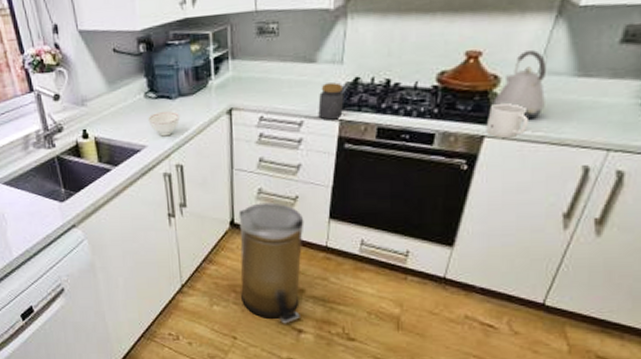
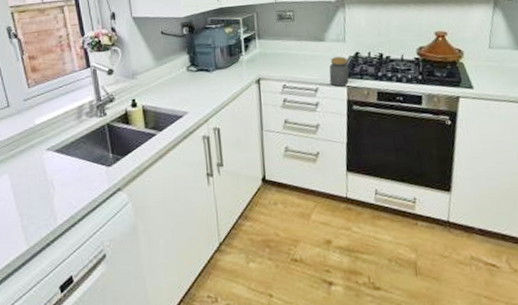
bowl: present [148,110,180,137] -> none [190,81,217,104]
pedal bin: present [238,202,305,324] -> none [269,158,330,277]
mug: present [486,102,528,139] -> none [459,70,490,99]
kettle: present [493,50,547,120] -> none [461,31,499,83]

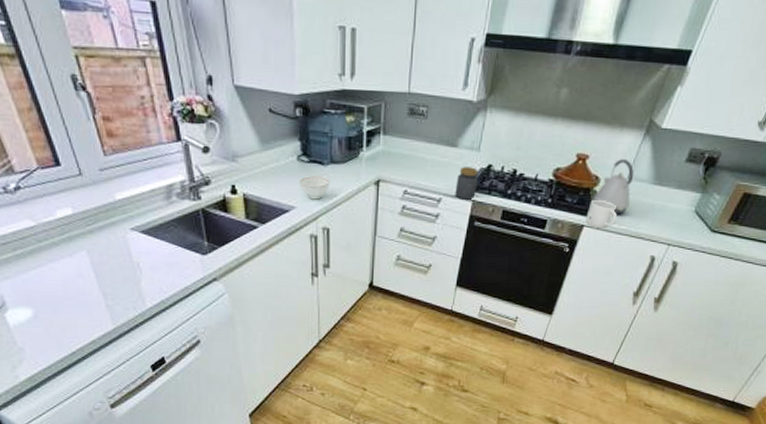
bowl: none [190,81,217,104] -> present [299,175,330,200]
mug: none [459,70,490,99] -> present [585,199,617,230]
kettle: none [461,31,499,83] -> present [593,159,634,215]

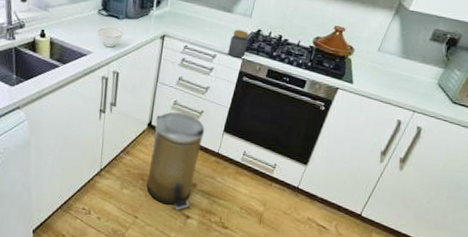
pedal bin: none [374,268,435,377] -> present [146,111,205,210]
mug: present [585,199,617,230] -> none [340,66,368,93]
kettle: present [593,159,634,215] -> none [347,34,384,82]

